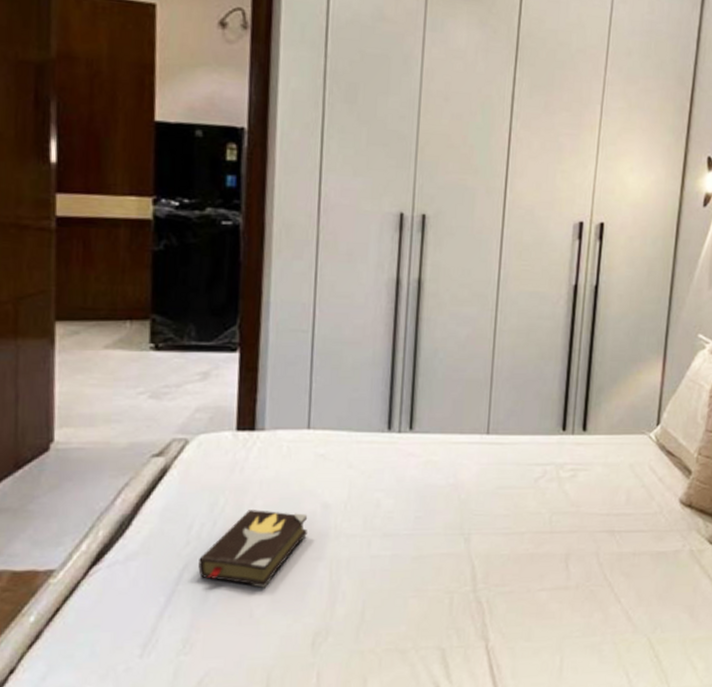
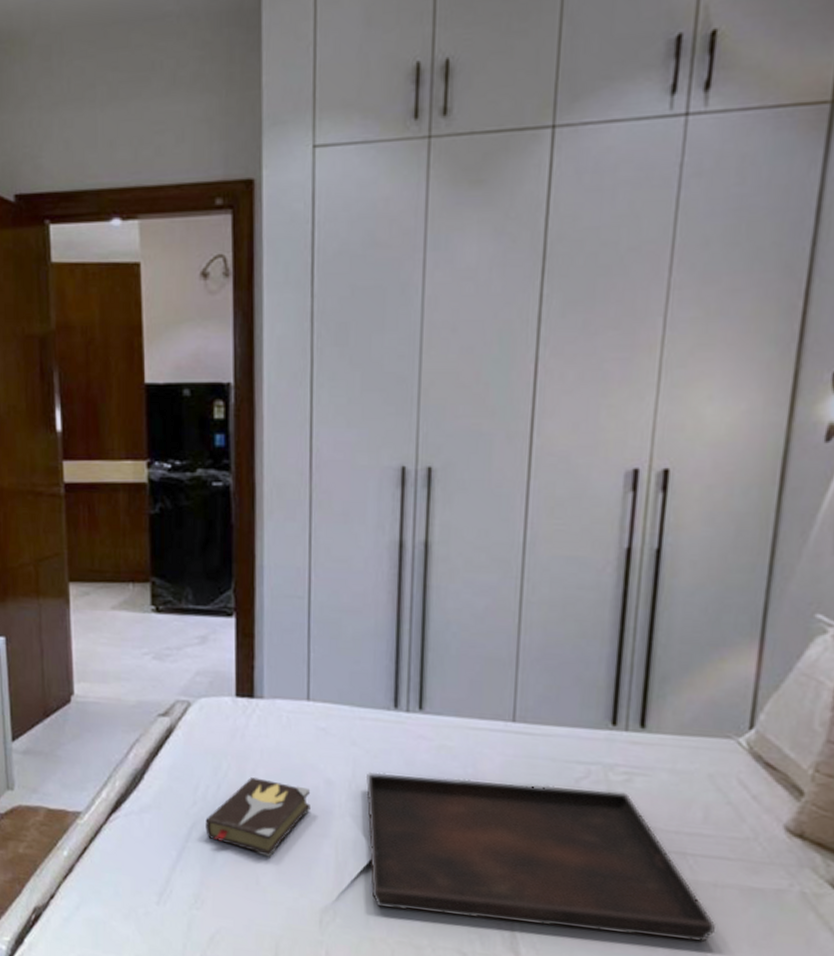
serving tray: none [360,486,635,619] -> present [366,772,717,943]

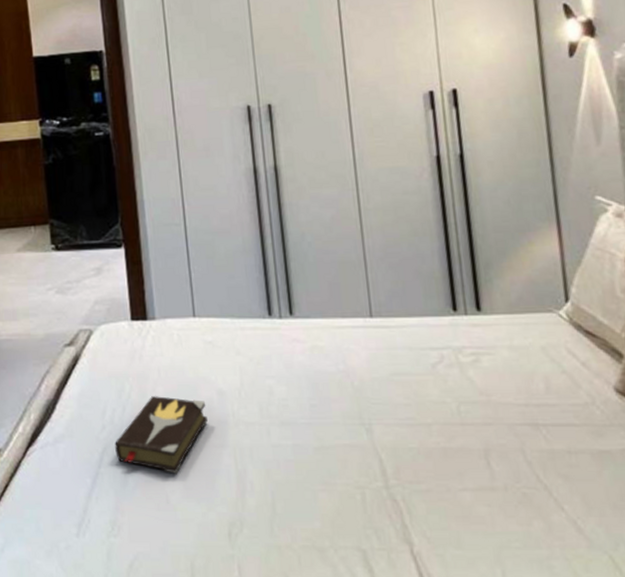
serving tray: present [366,772,717,943] -> none [253,372,580,513]

